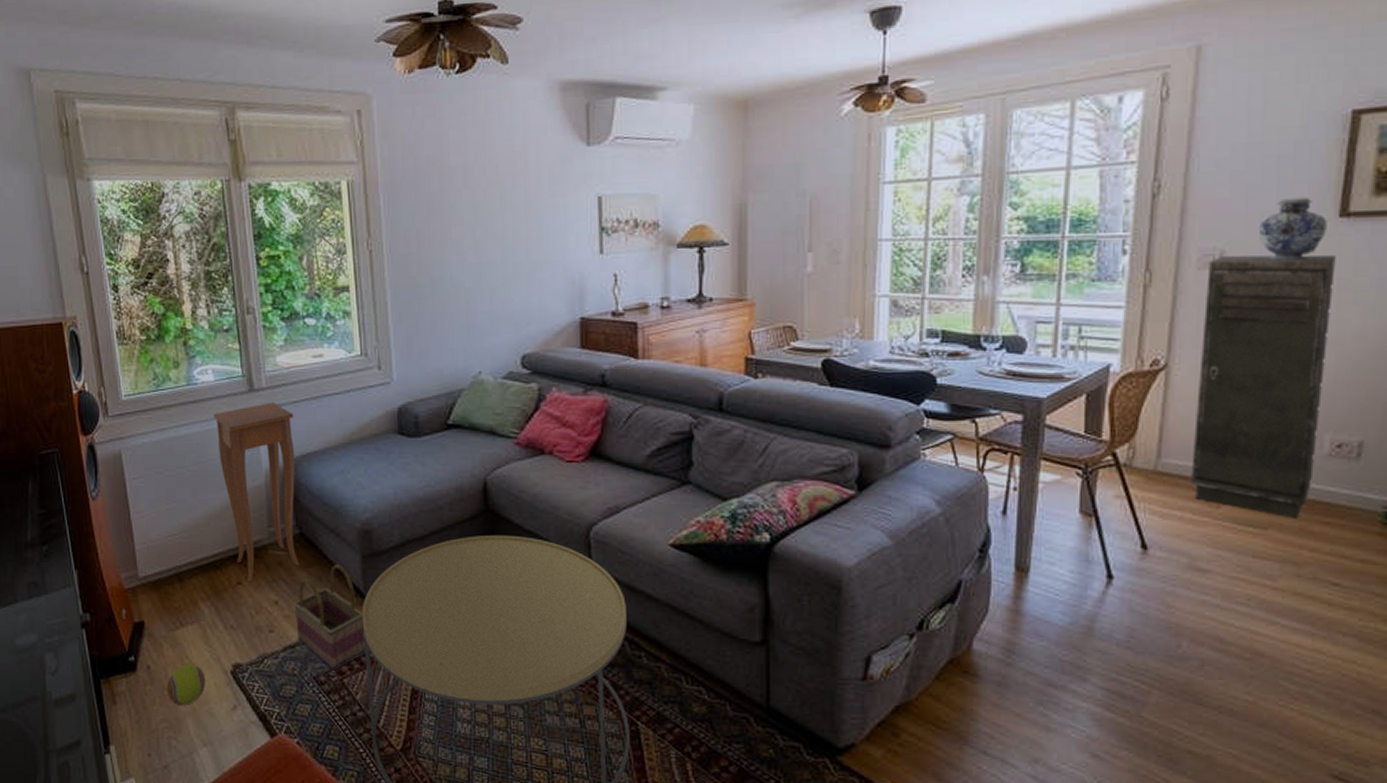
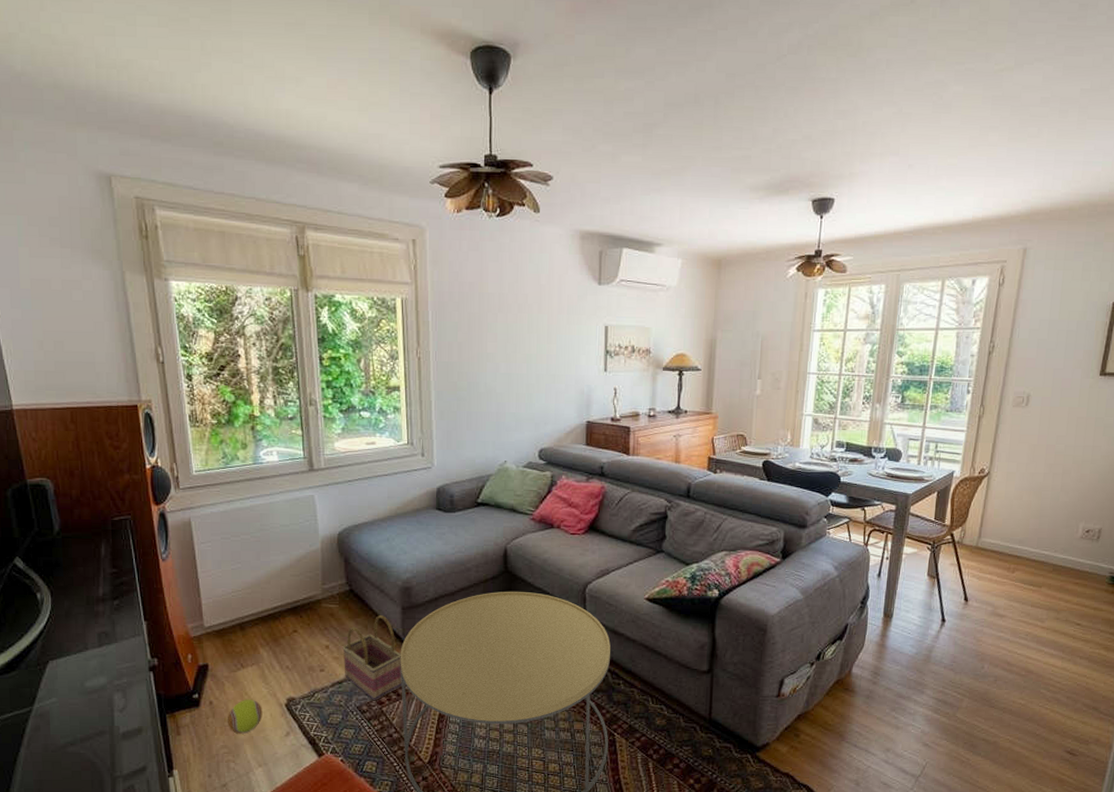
side table: present [213,402,299,583] -> none [277,481,348,631]
storage cabinet: present [1191,254,1336,519] -> none [998,398,1096,580]
decorative vase: present [1258,197,1327,262] -> none [1051,360,1092,405]

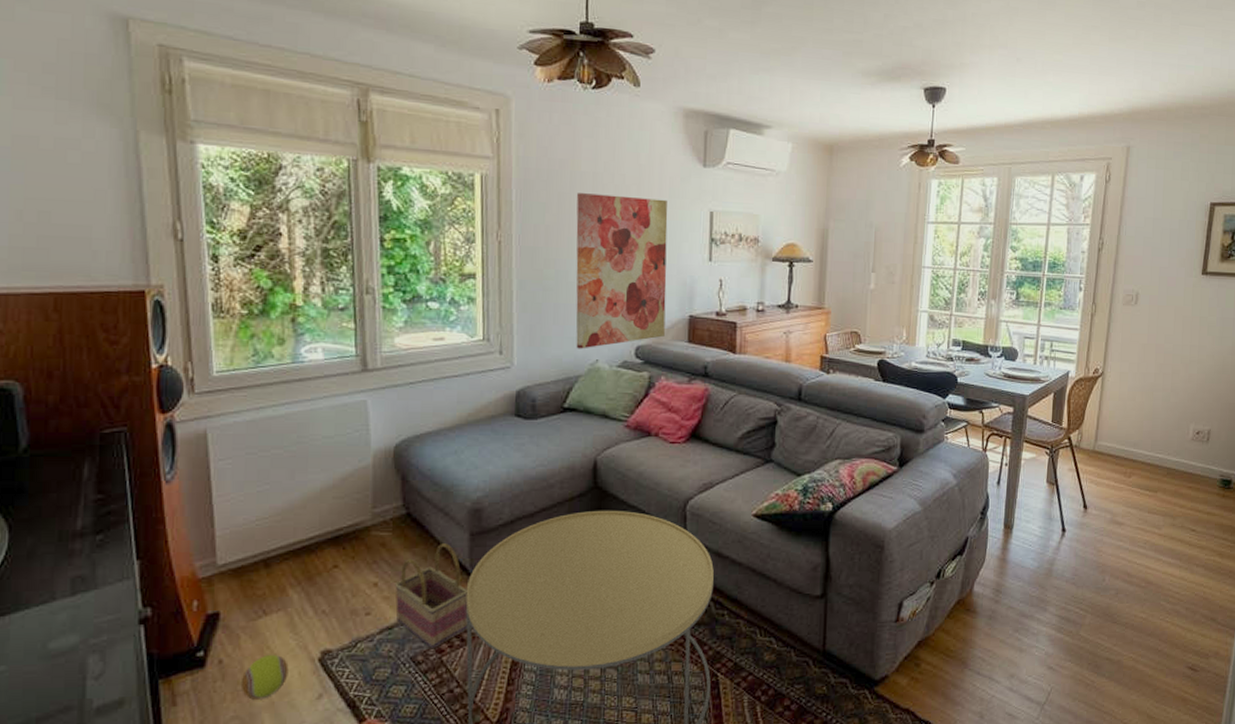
wall art: none [485,312,567,452] -> present [576,193,668,349]

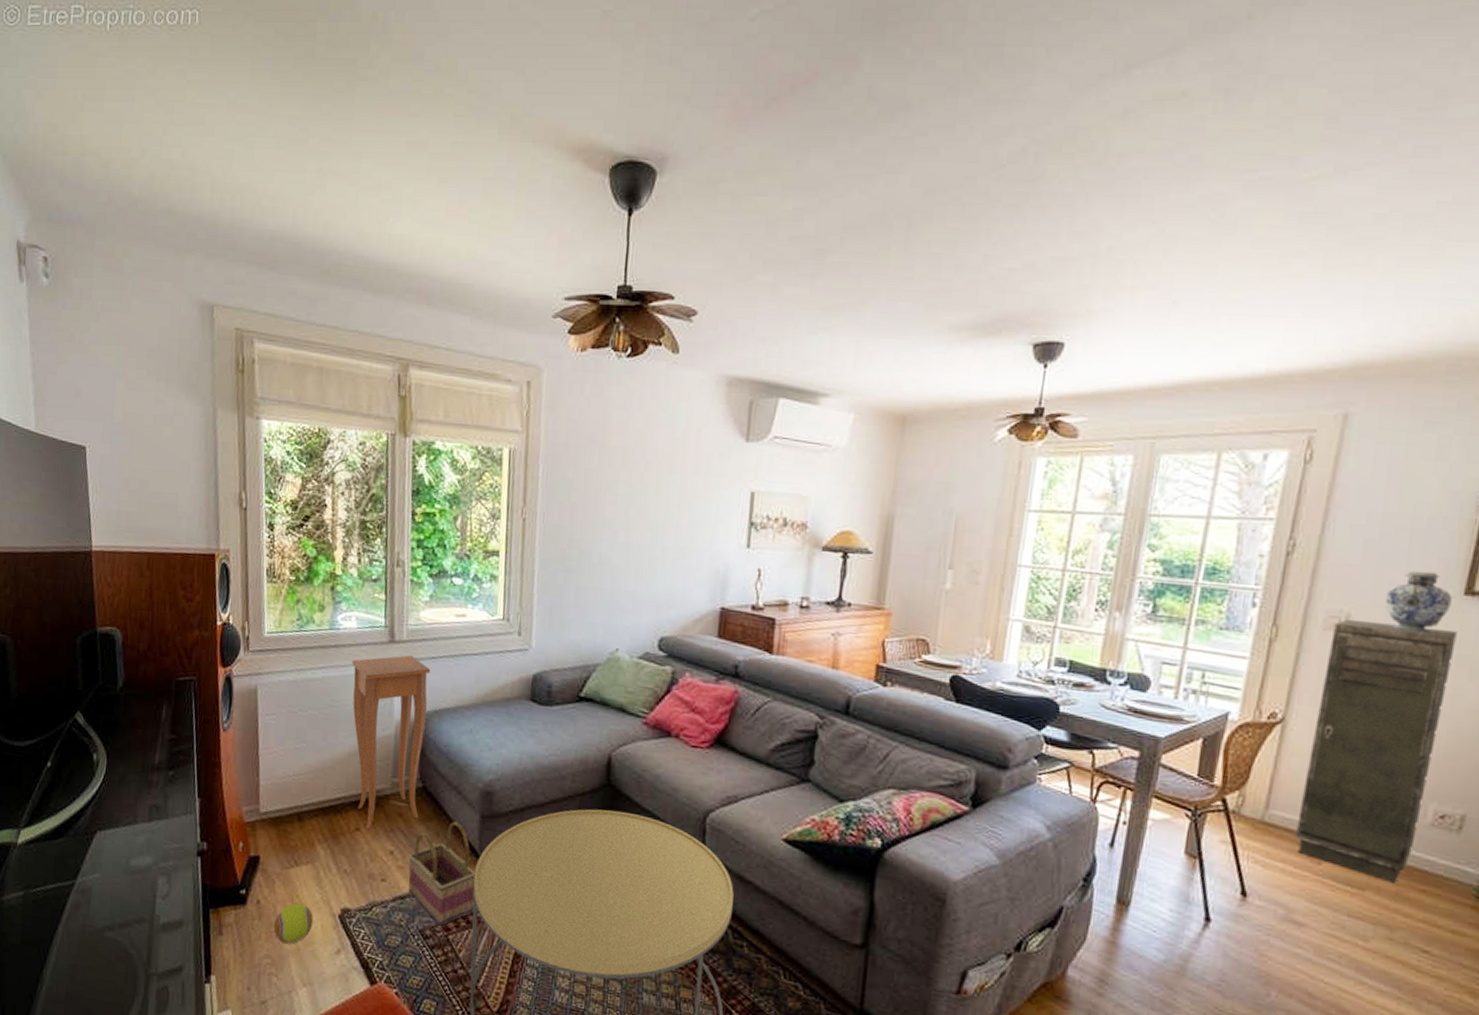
side table: none [320,383,409,565] -> present [352,655,431,830]
wall art: present [576,193,668,349] -> none [595,469,703,637]
storage cabinet: none [1114,296,1199,484] -> present [1295,618,1457,883]
decorative vase: none [1157,259,1195,304] -> present [1384,571,1452,633]

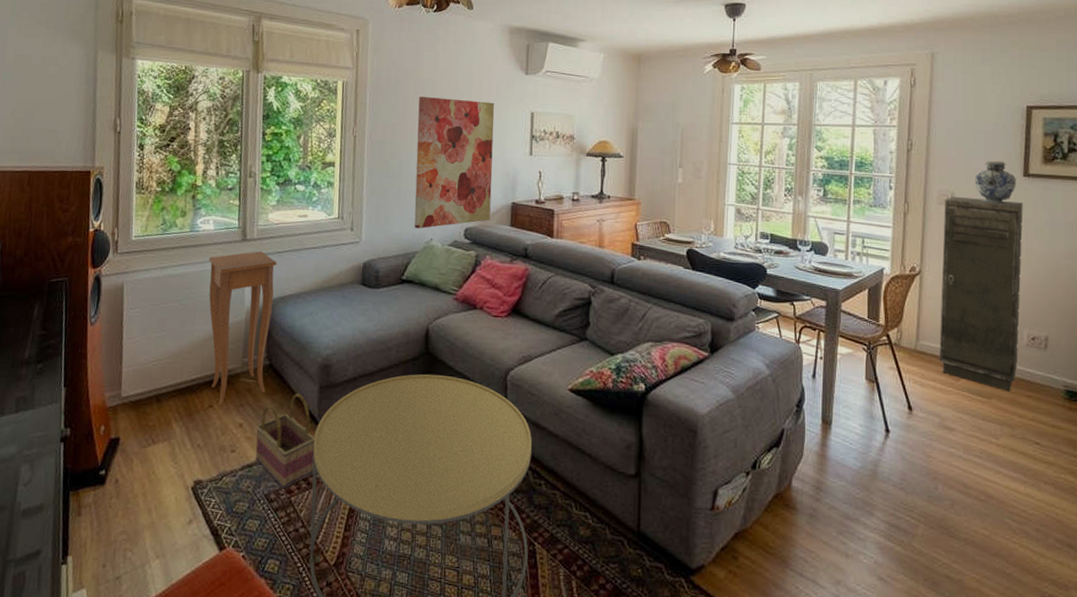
ball: present [273,903,313,944] -> none [130,479,168,519]
wall art: none [595,469,703,637] -> present [414,97,495,229]

